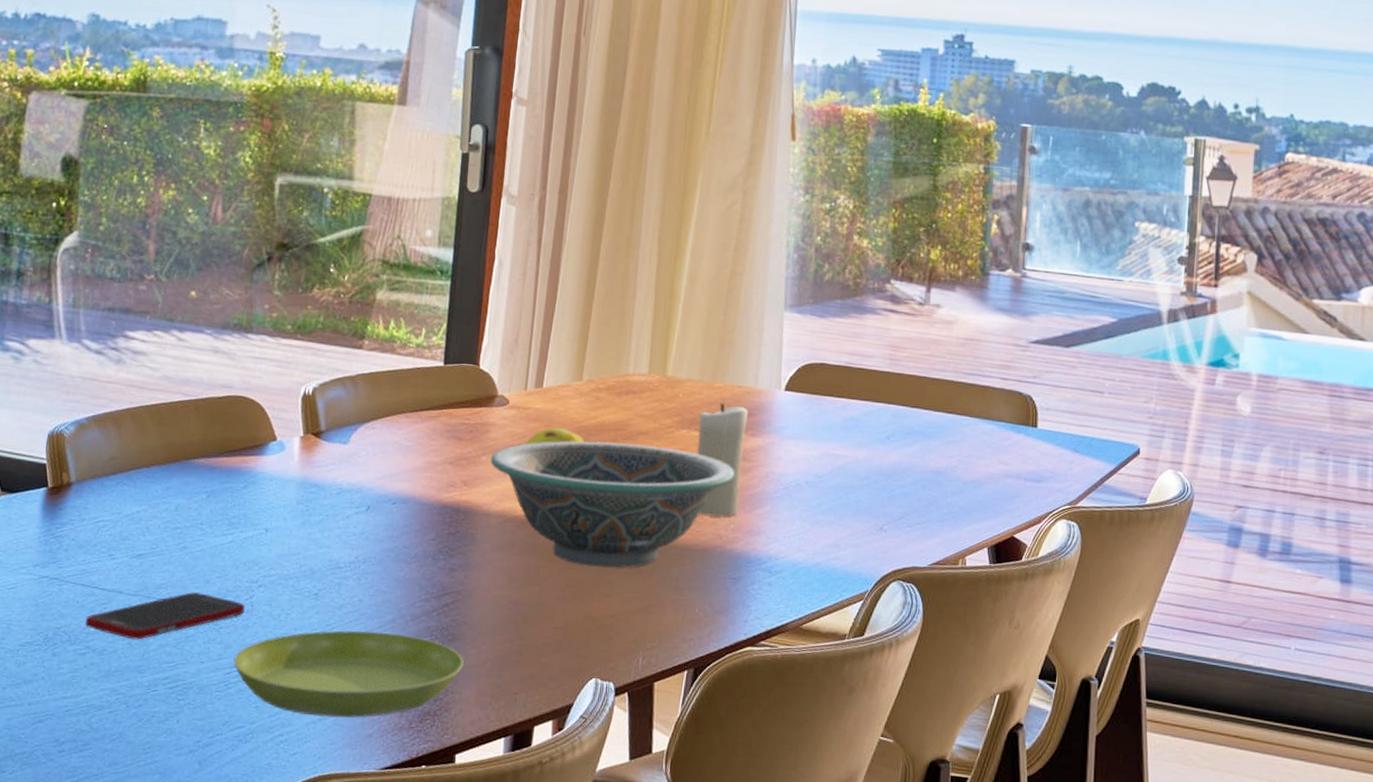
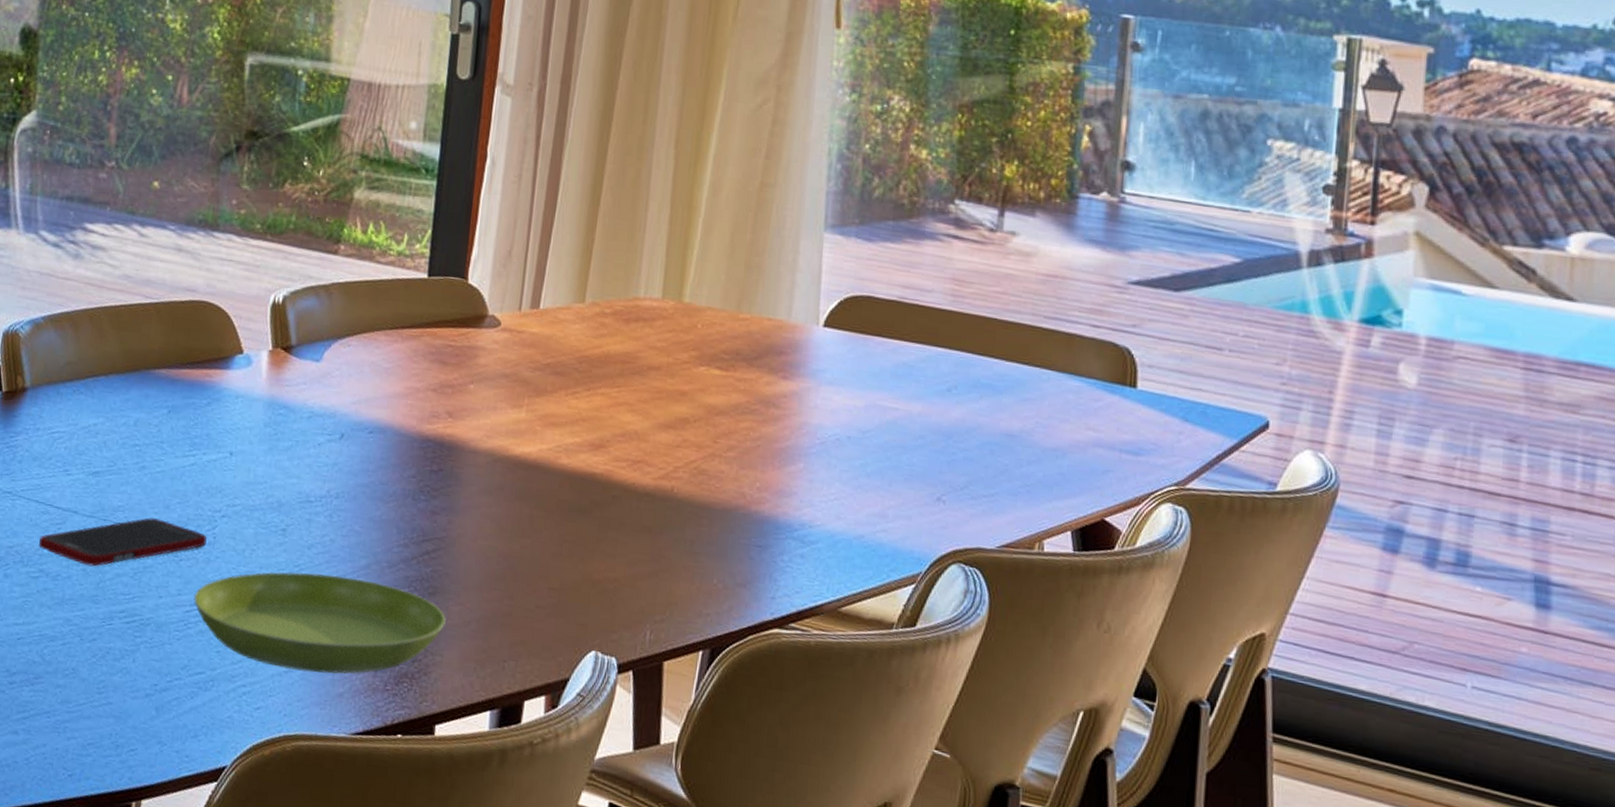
decorative bowl: present [491,441,734,568] -> none [479,371,761,525]
fruit: present [525,428,585,445] -> none [518,356,587,376]
candle: present [696,402,748,517] -> none [717,336,779,473]

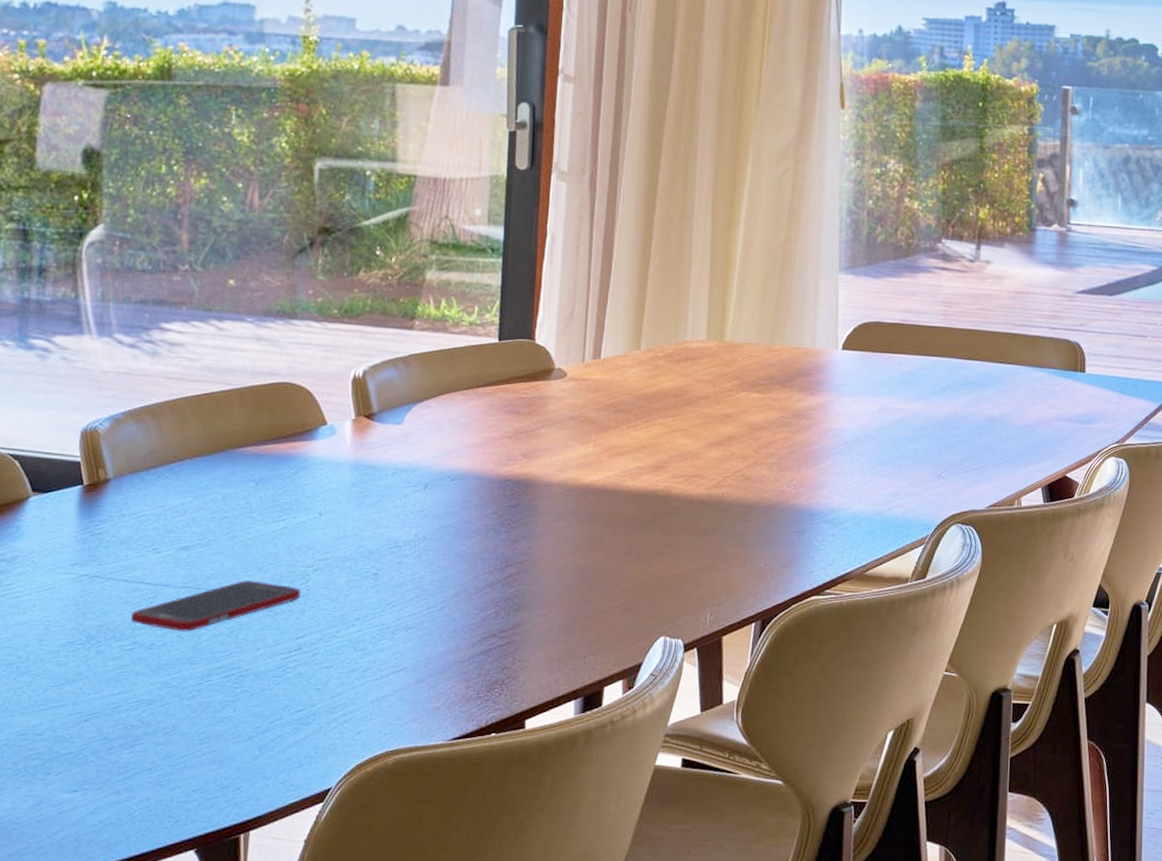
saucer: present [194,572,446,675] -> none [291,607,531,694]

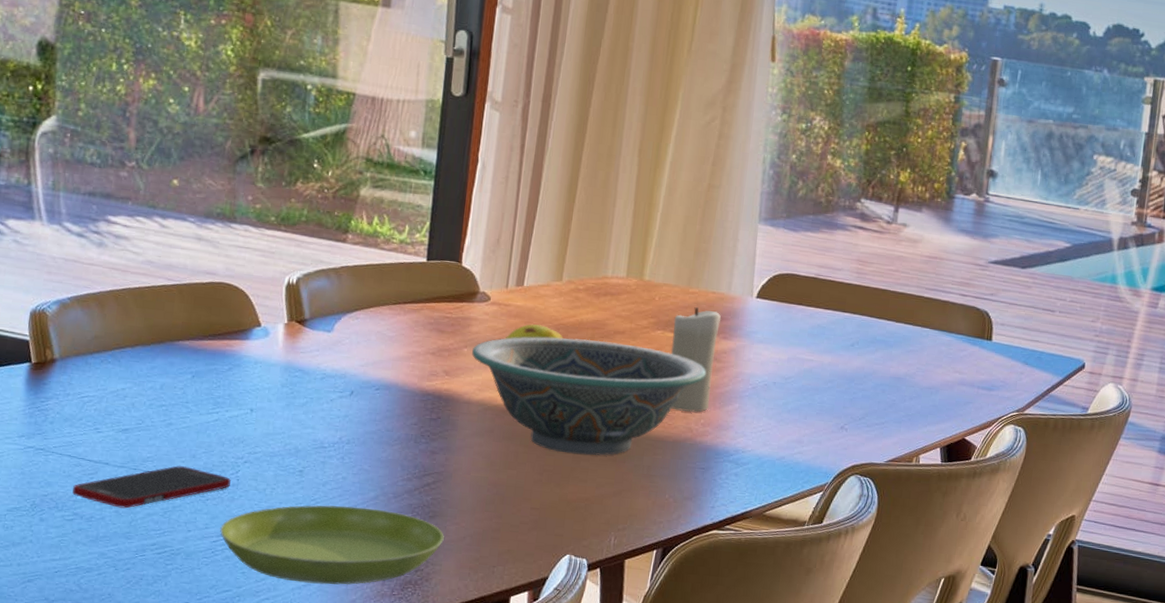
saucer: none [291,607,531,694] -> present [220,505,444,585]
decorative bowl: none [550,407,795,529] -> present [472,337,706,456]
fruit: none [585,397,645,415] -> present [506,324,563,340]
candle: none [757,364,807,474] -> present [670,306,721,412]

